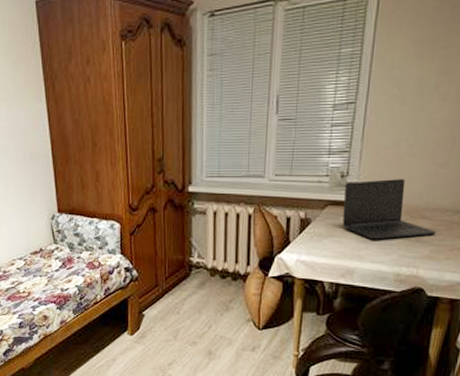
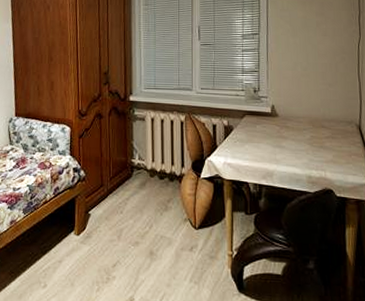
laptop: present [342,179,436,240] -> none [258,94,335,146]

